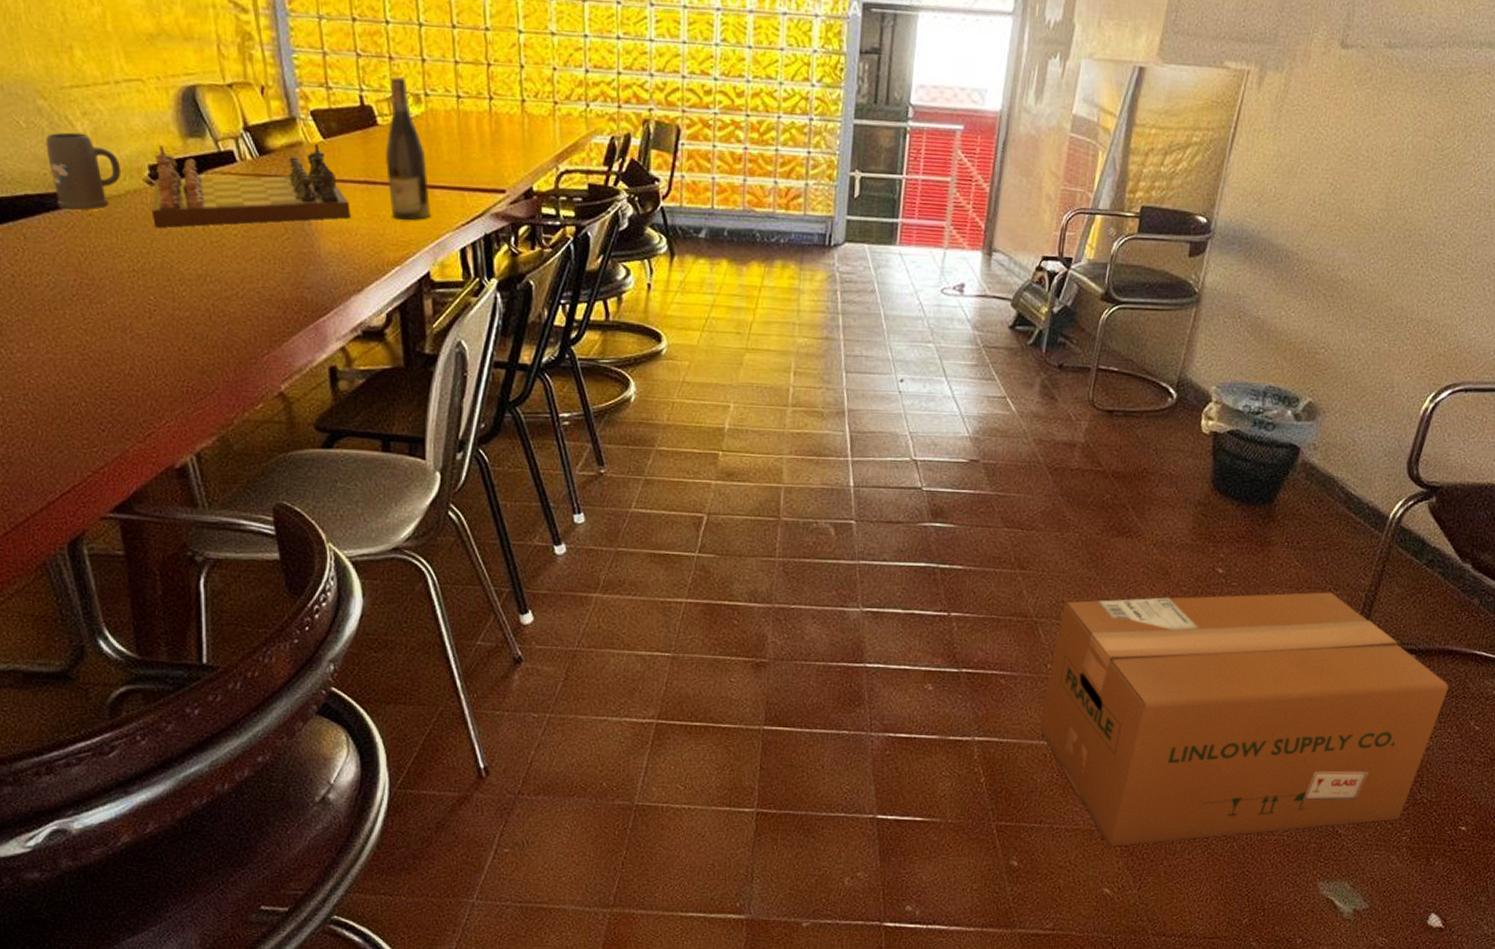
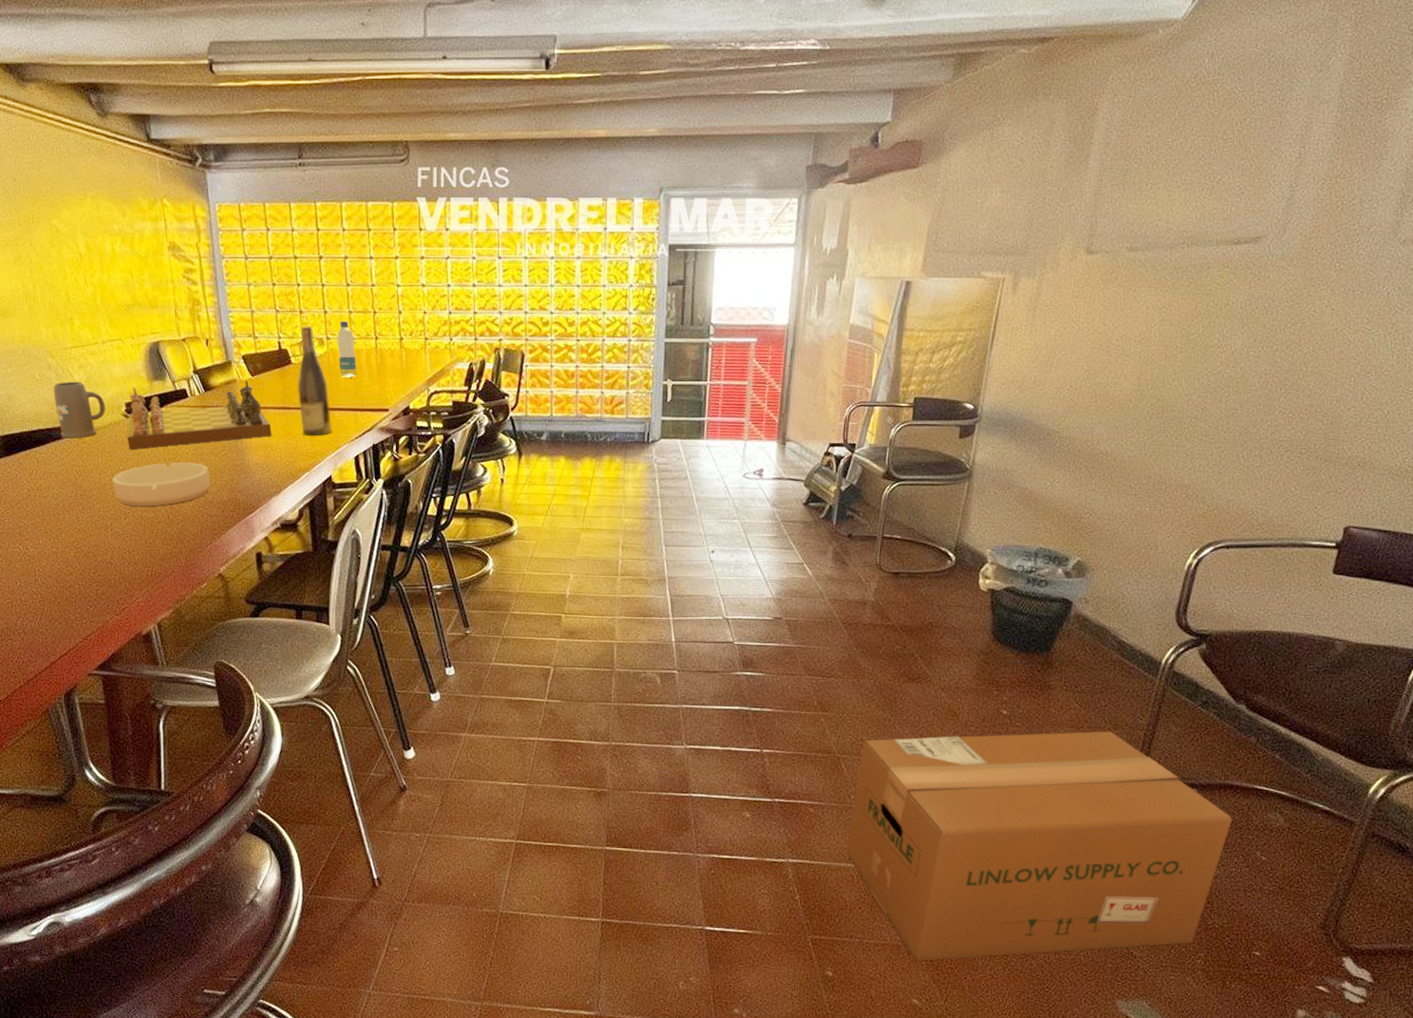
ashtray: none [132,246,267,303] -> present [112,462,210,507]
bottle: none [439,73,465,148] -> present [337,321,357,379]

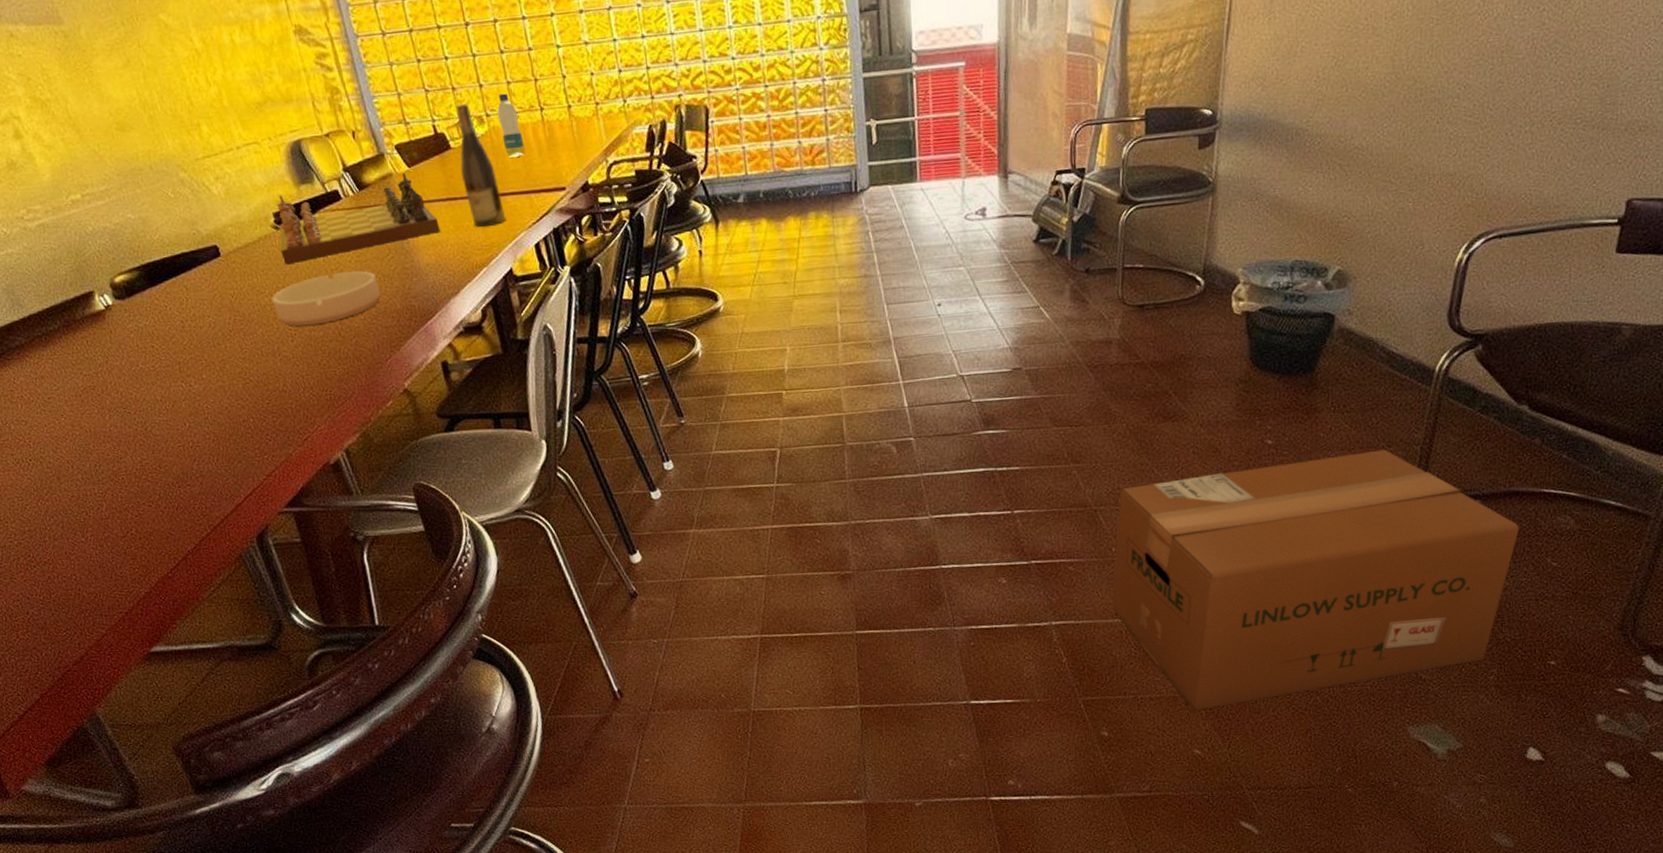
beer mug: present [53,381,105,440] -> none [190,194,253,262]

